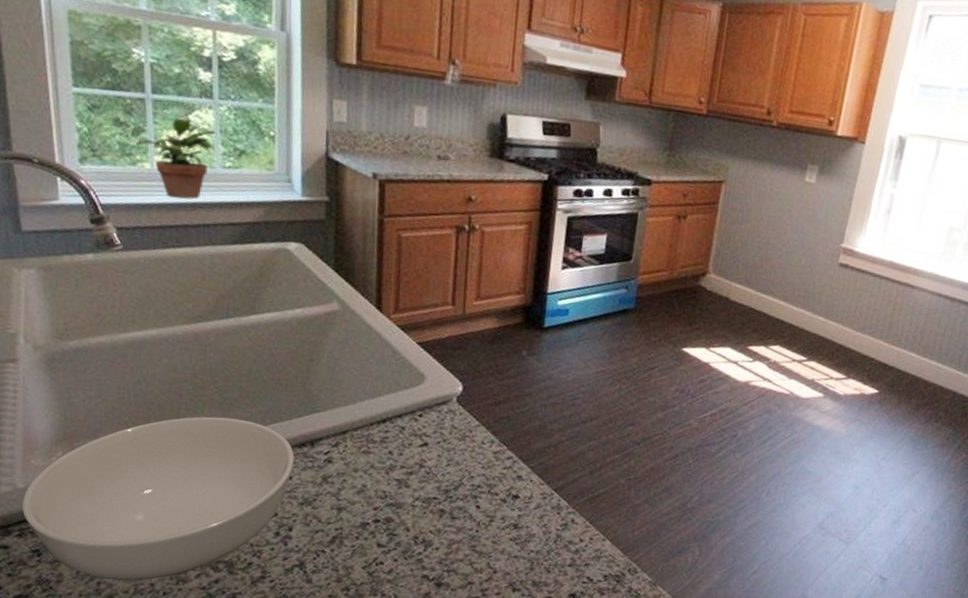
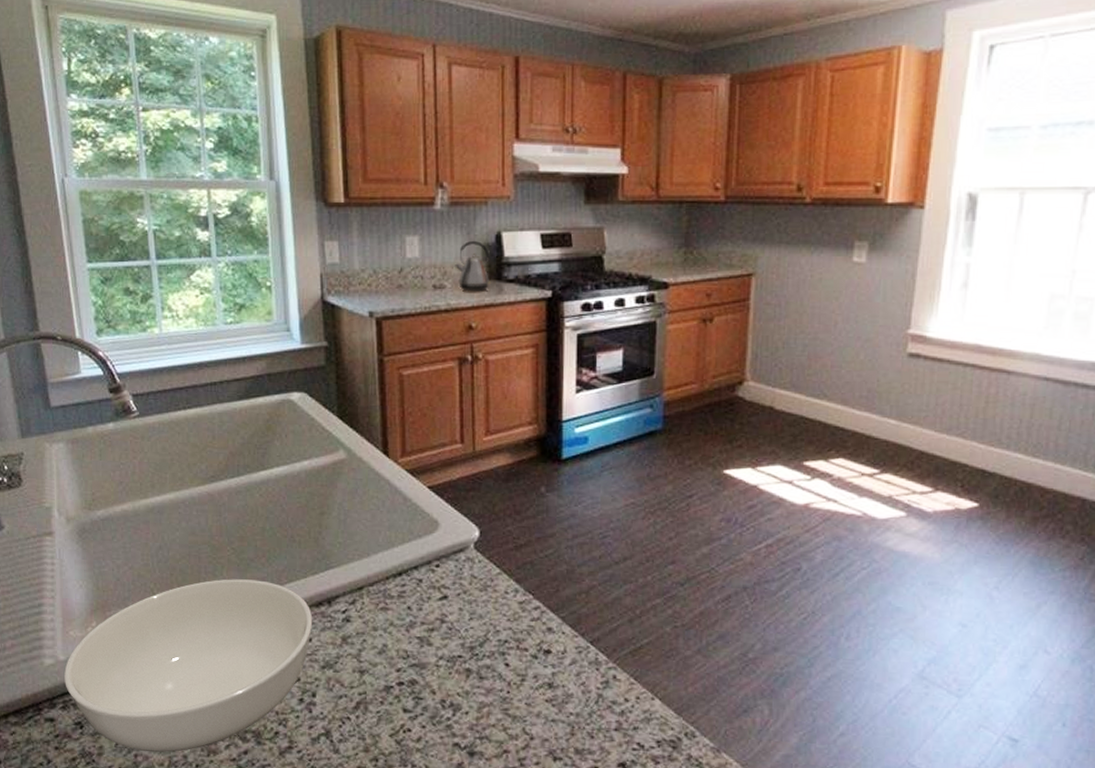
potted plant: present [136,117,216,200] -> none [145,280,217,360]
kettle: none [460,118,494,168] -> present [455,240,492,292]

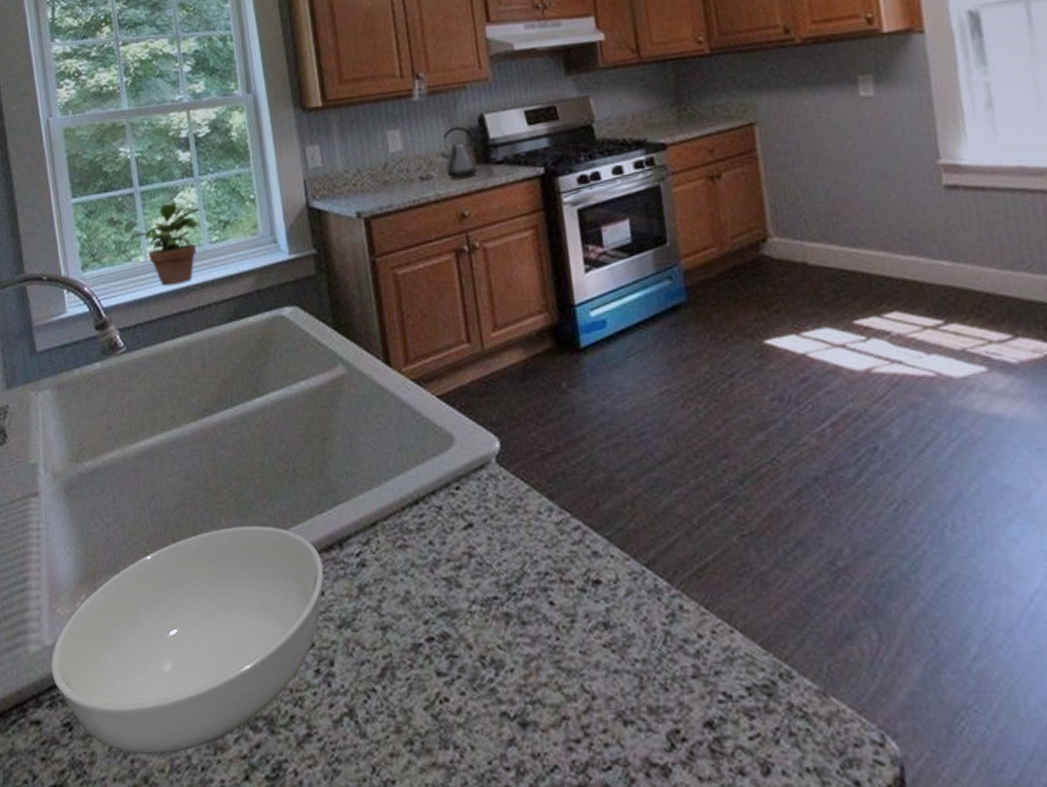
potted plant: none [145,280,217,360] -> present [130,202,200,287]

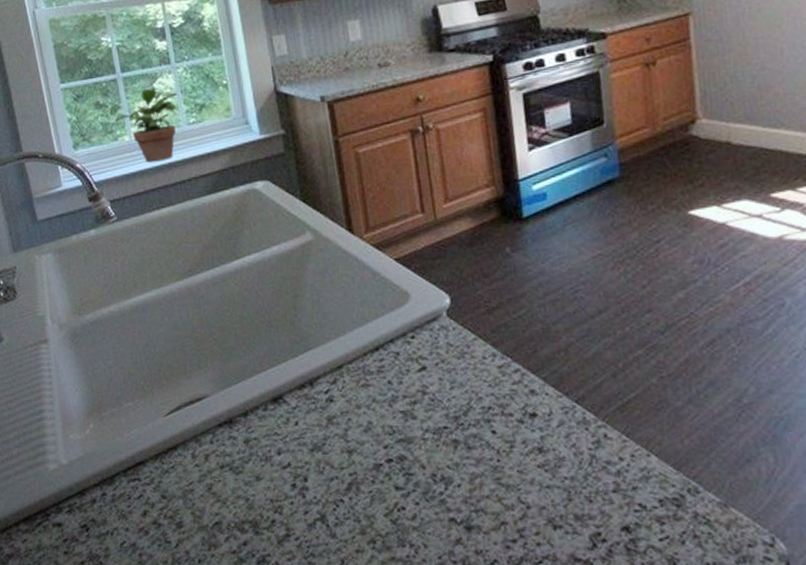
bowl: present [50,525,324,756] -> none [67,368,298,551]
kettle: present [440,126,480,180] -> none [396,16,434,66]

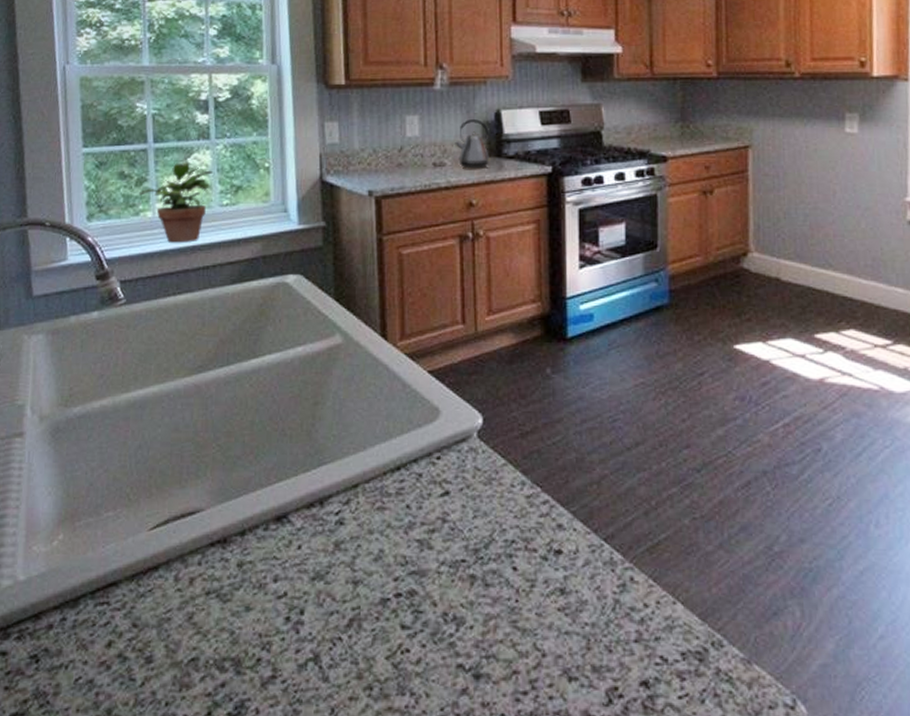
kettle: none [396,16,434,66] -> present [455,118,492,169]

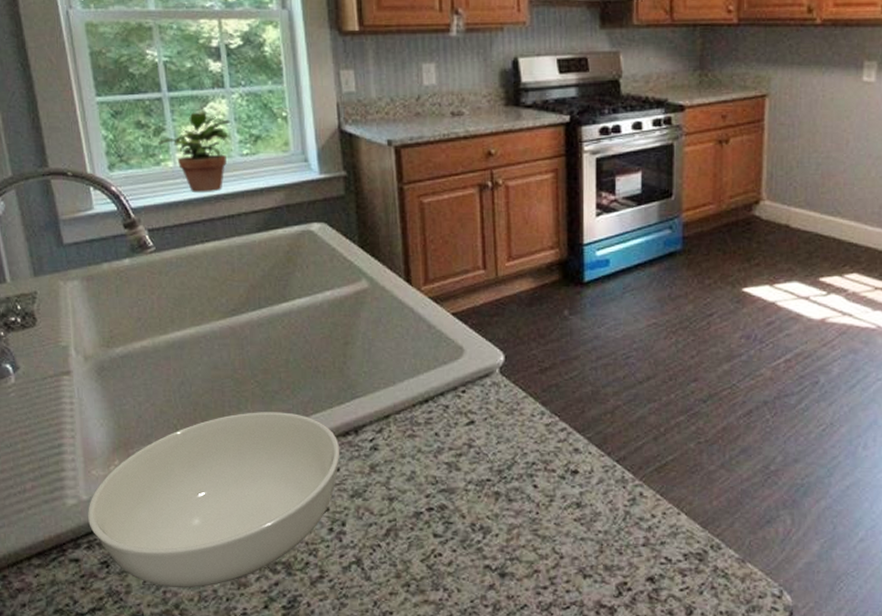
bowl: none [21,479,303,690] -> present [87,412,340,589]
kettle: present [455,118,492,169] -> none [472,66,510,118]

